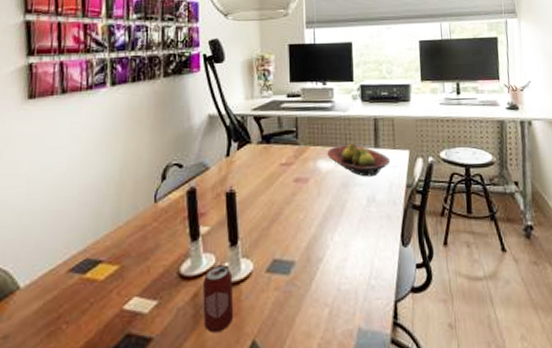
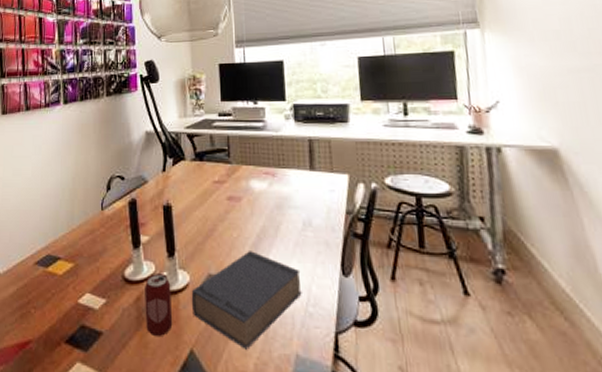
book: none [254,231,365,331] -> present [191,251,302,350]
fruit bowl: present [327,142,391,177] -> none [260,163,328,200]

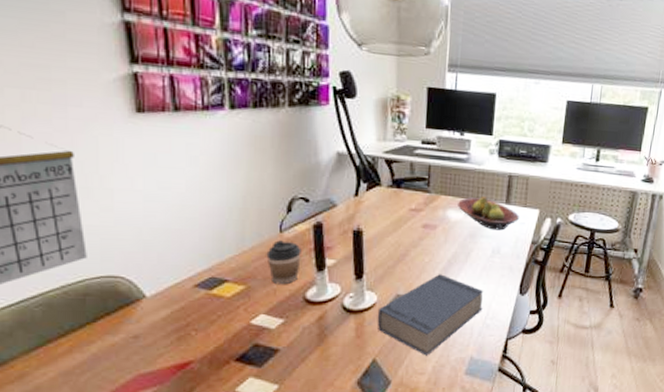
coffee cup: none [91,218,119,263] -> present [266,240,301,285]
beverage can: present [145,274,173,336] -> none [327,295,357,349]
fruit bowl: none [260,163,328,200] -> present [458,196,520,231]

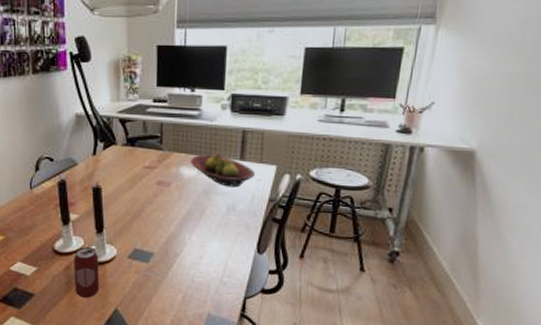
coffee cup: present [266,240,301,285] -> none [20,196,49,237]
beverage can: none [327,295,357,349] -> present [74,247,100,298]
book: present [377,274,484,356] -> none [117,230,220,309]

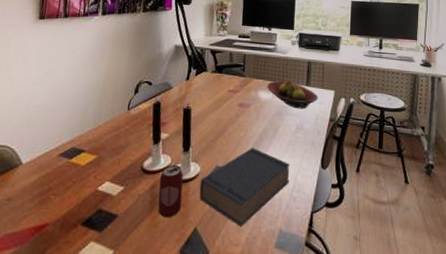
book: none [117,230,220,309] -> present [199,148,290,227]

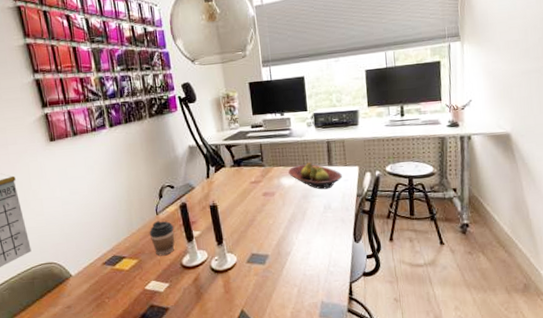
coffee cup: none [115,117,143,156] -> present [149,221,175,256]
beverage can: present [158,165,184,217] -> none [200,258,226,304]
book: present [199,148,290,227] -> none [238,232,325,304]

